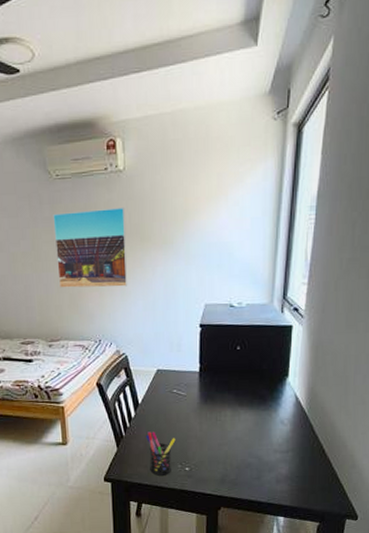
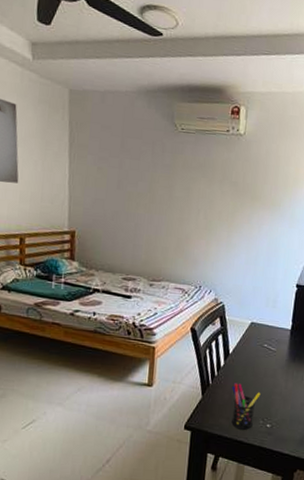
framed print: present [53,207,128,288] -> none [169,162,241,239]

